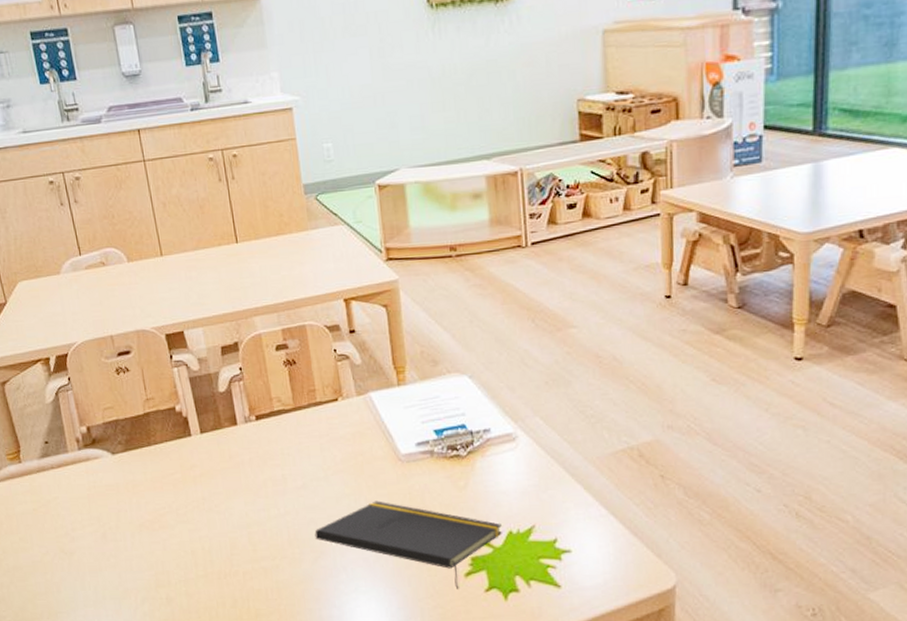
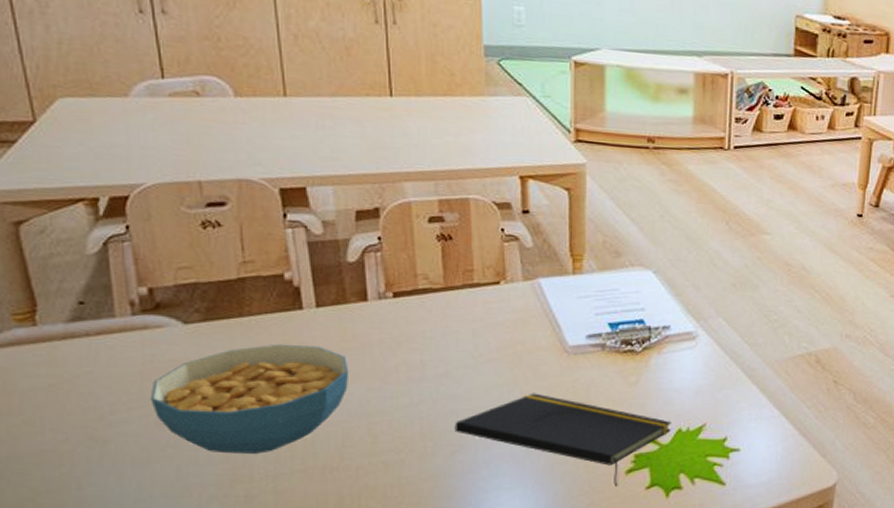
cereal bowl: none [96,467,230,562] -> present [150,344,349,454]

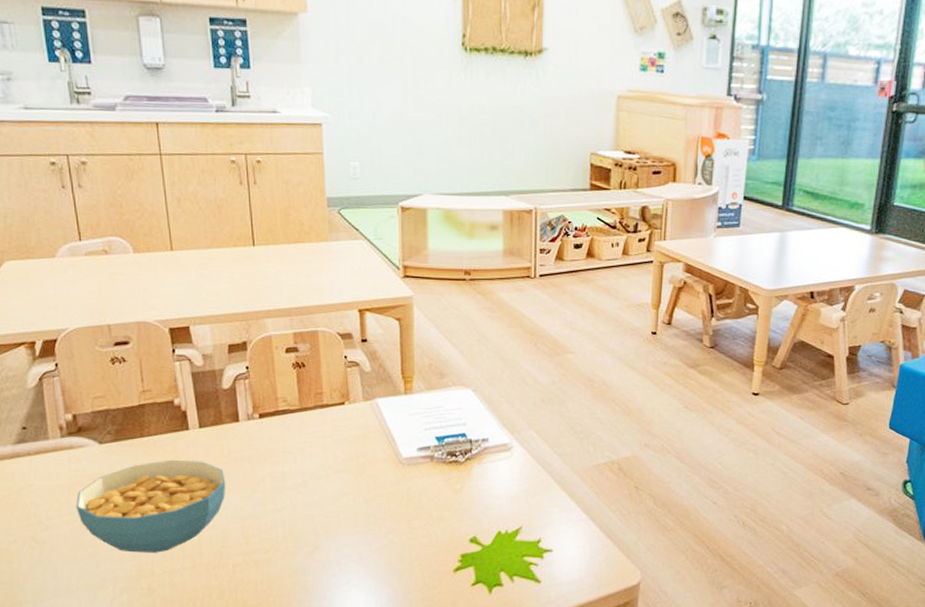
notepad: present [454,393,671,486] -> none [310,500,492,583]

